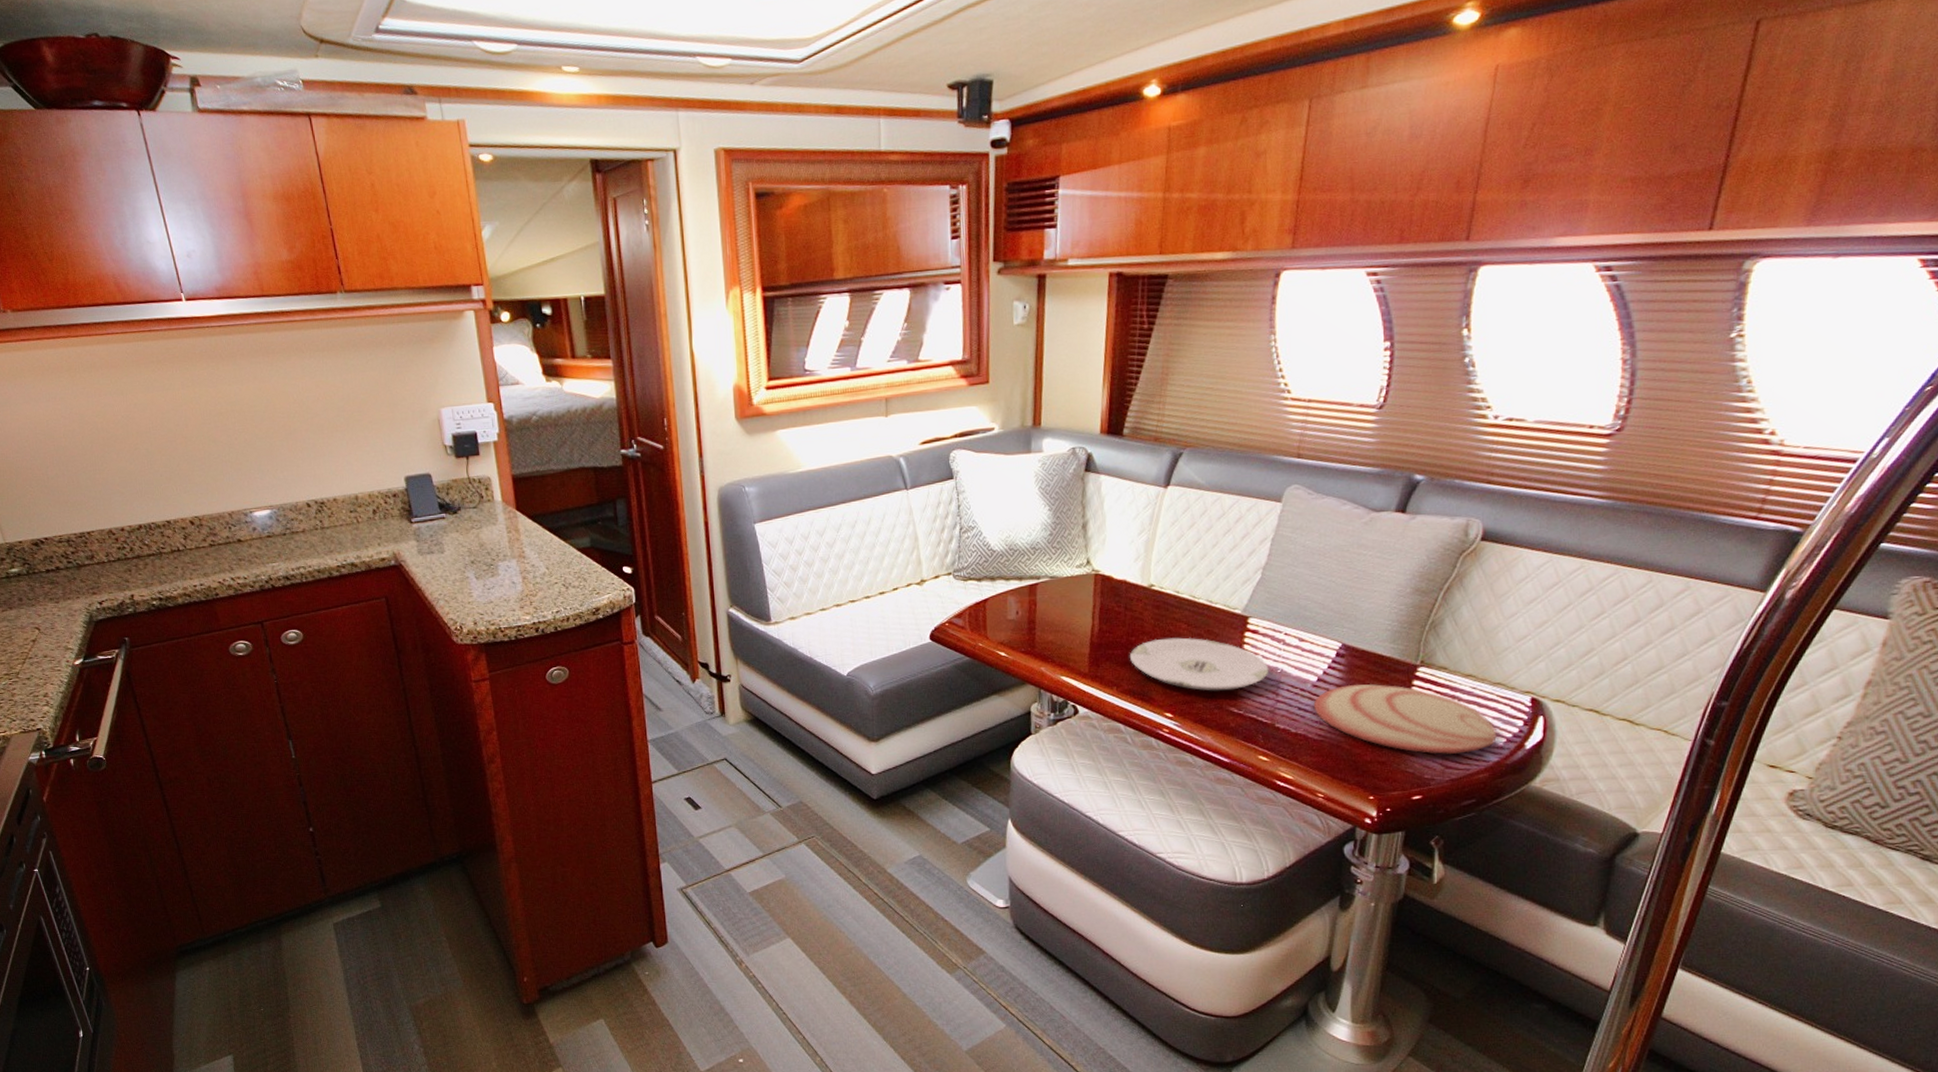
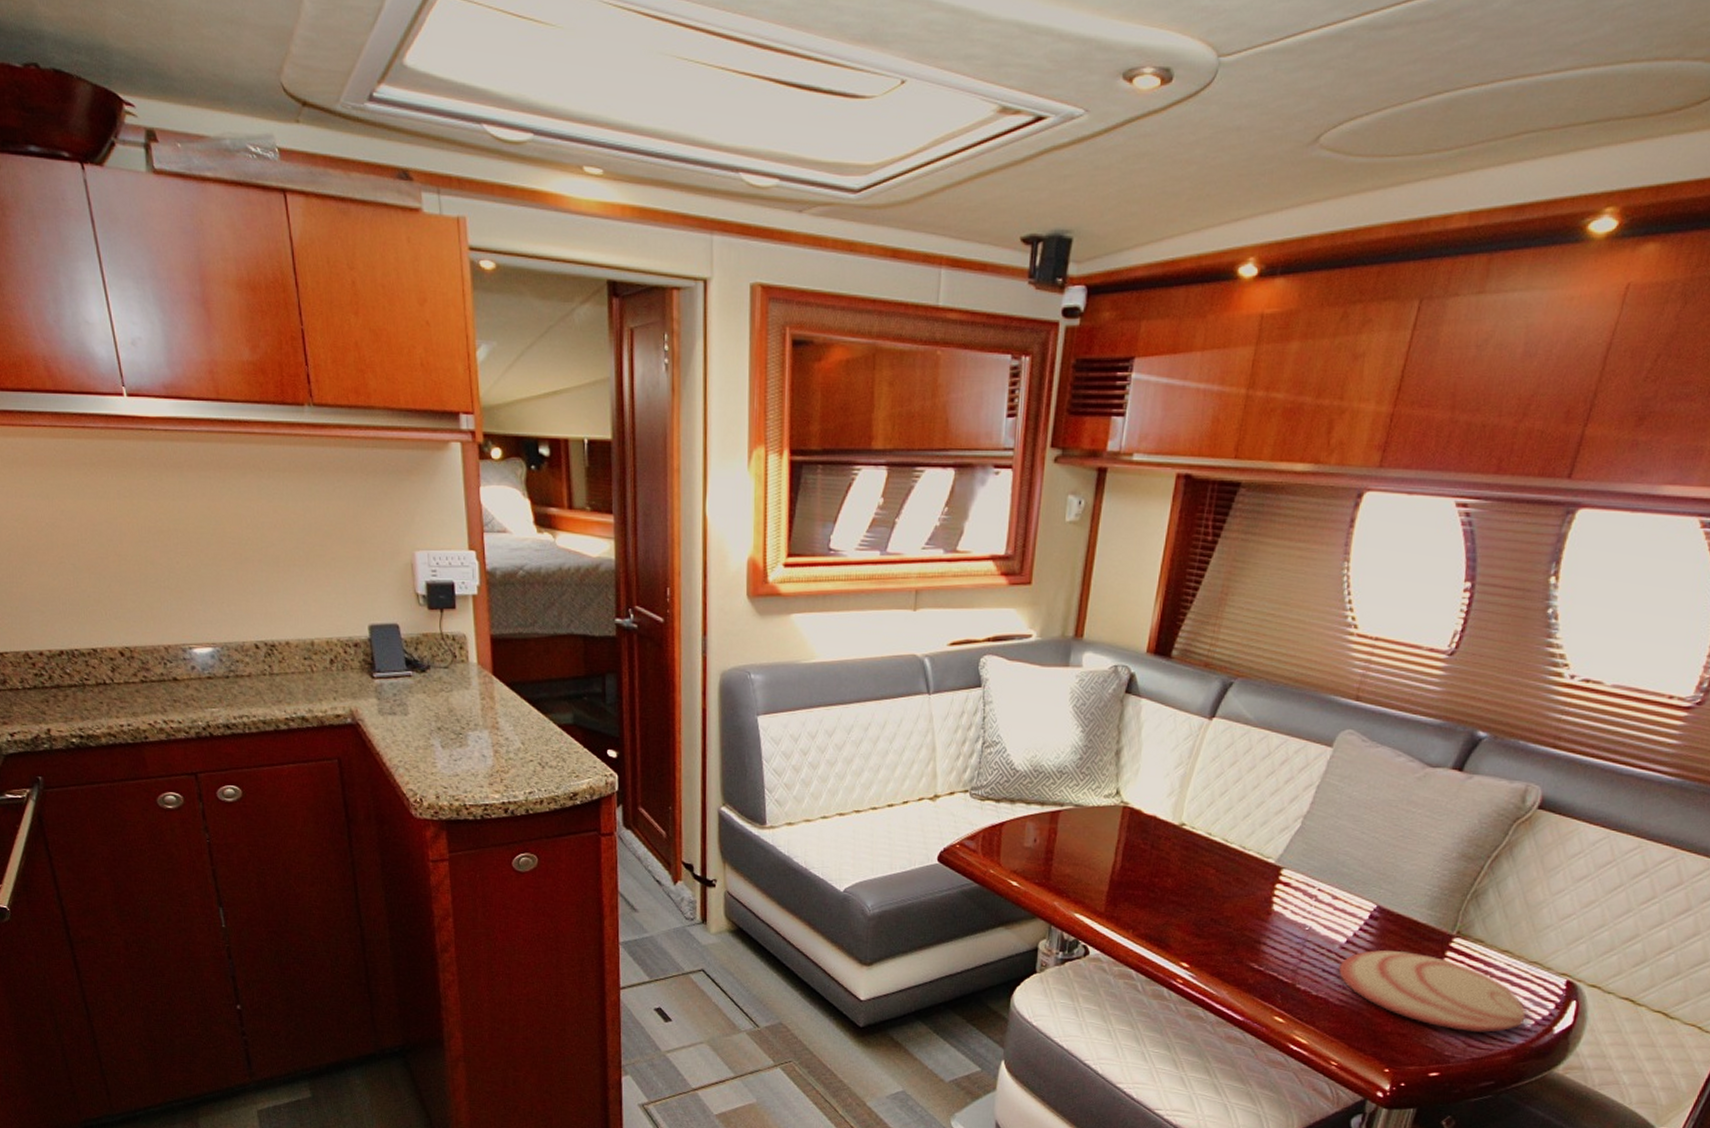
plate: present [1130,637,1269,691] -> none [1151,882,1297,945]

